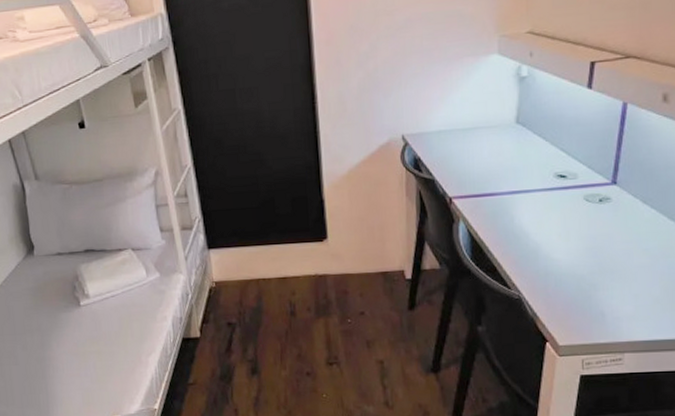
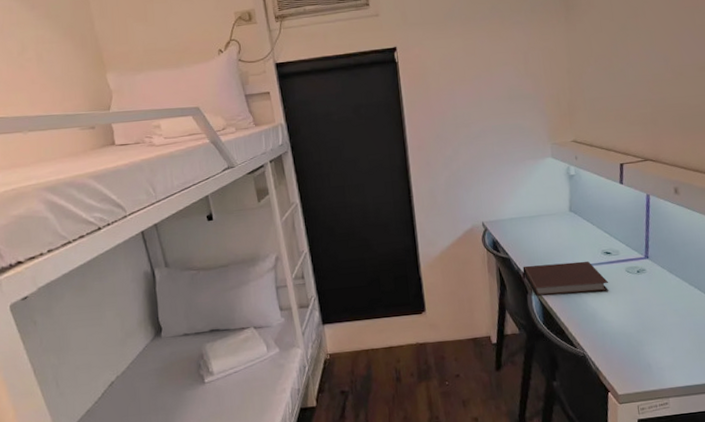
notebook: none [449,185,560,226] -> present [522,261,609,296]

